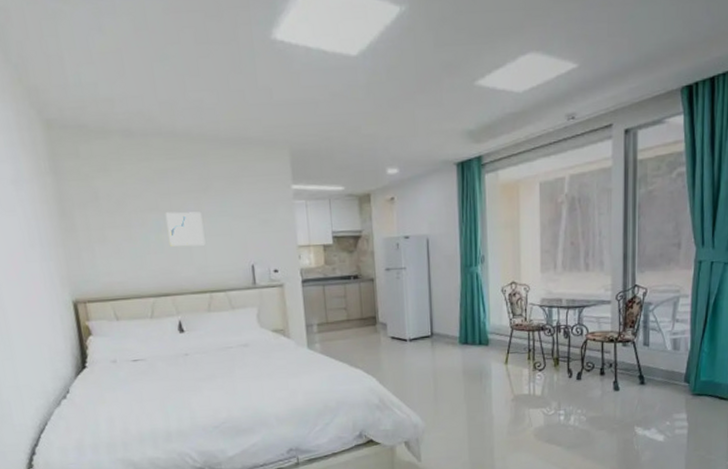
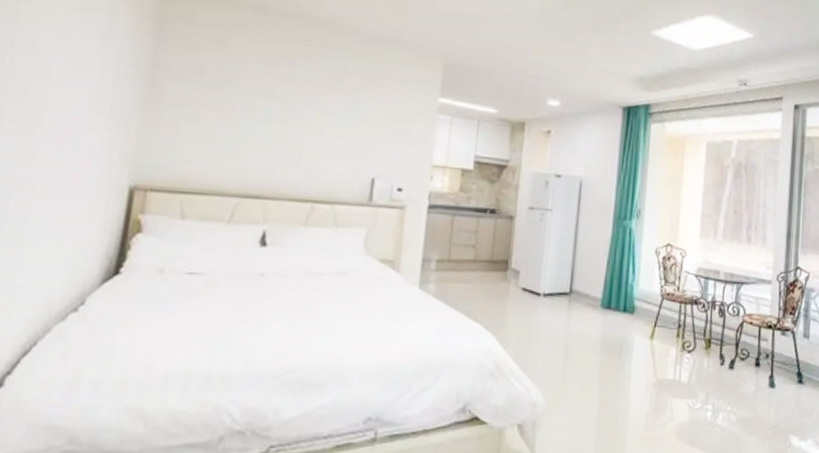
wall art: present [165,211,206,246] -> none [276,102,326,147]

